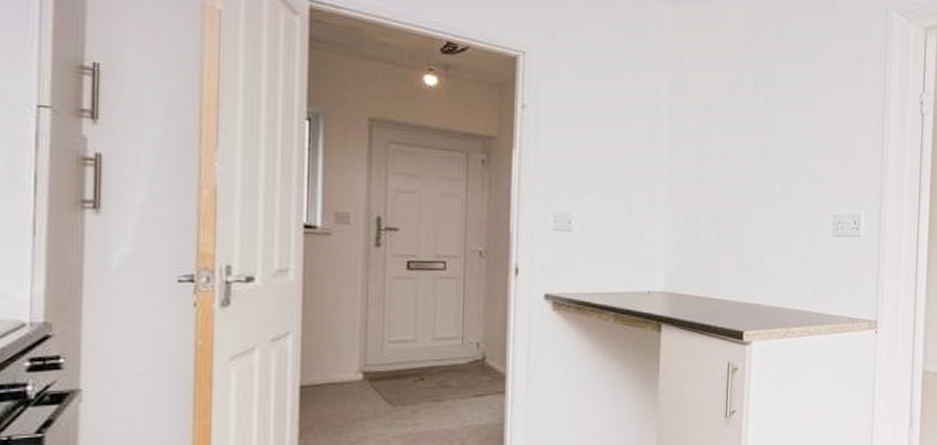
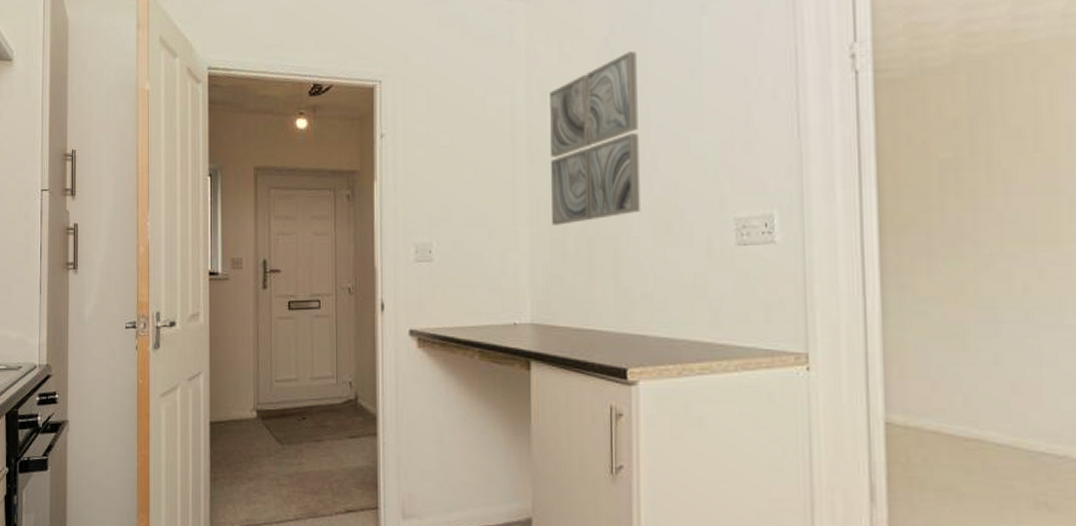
wall art: none [687,69,767,209] -> present [550,51,640,225]

